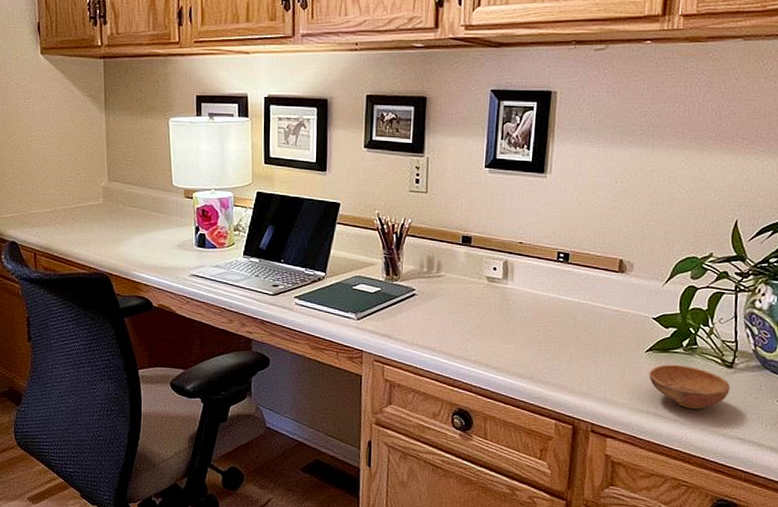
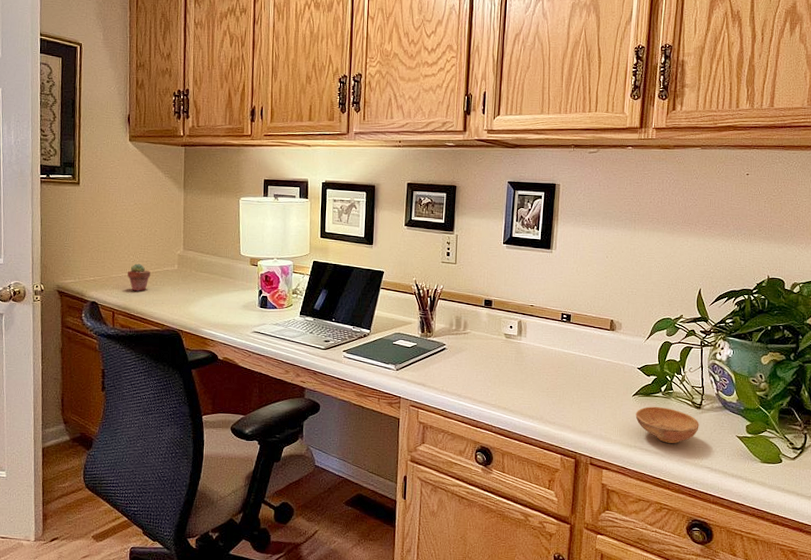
potted succulent: none [47,197,73,230] -> present [127,263,151,292]

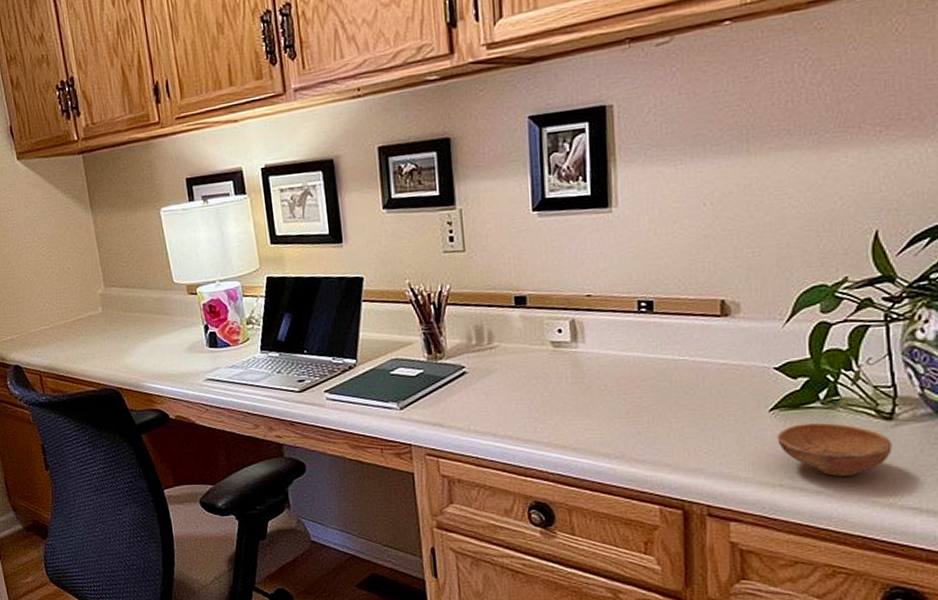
potted succulent: present [127,263,151,292] -> none [46,311,73,347]

